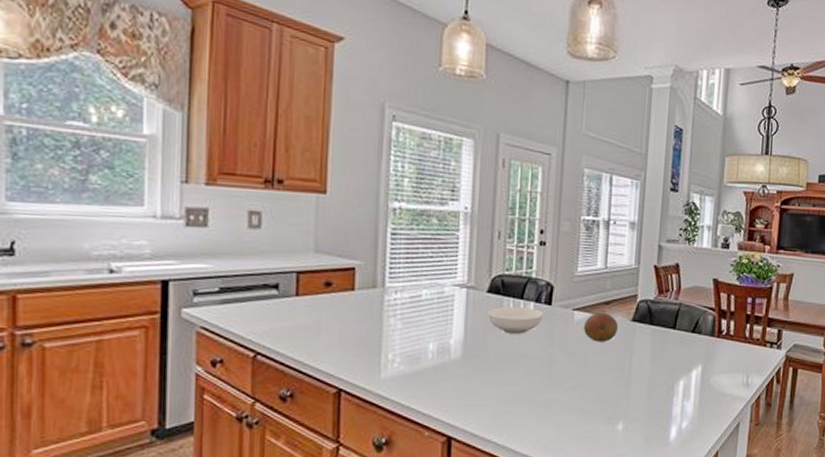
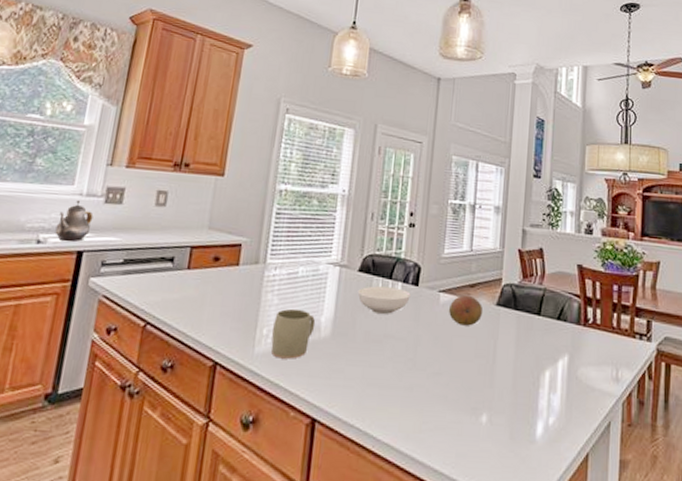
teapot: none [130,223,174,271] -> present [55,200,94,242]
mug: none [398,332,445,382] -> present [270,308,316,359]

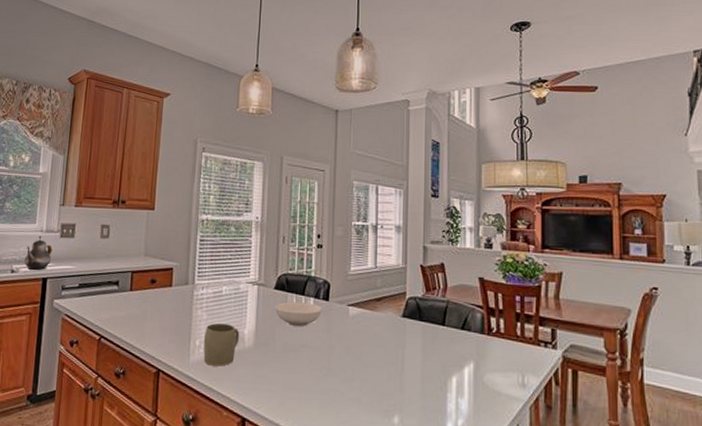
fruit: present [449,295,483,326] -> none [358,308,390,336]

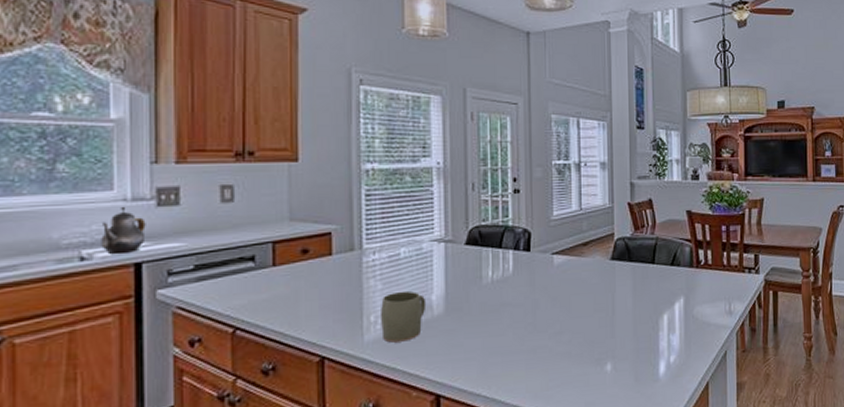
bowl: present [274,301,322,326] -> none [467,256,523,284]

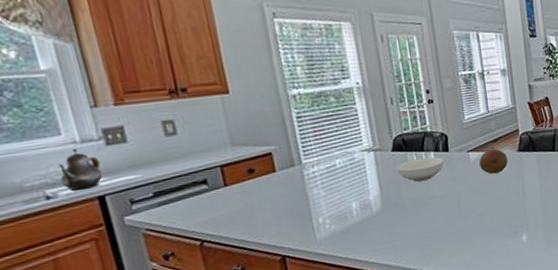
mug: present [381,290,427,343] -> none [326,194,366,238]
bowl: none [467,256,523,284] -> present [396,156,444,182]
fruit: none [564,253,599,284] -> present [479,148,508,174]

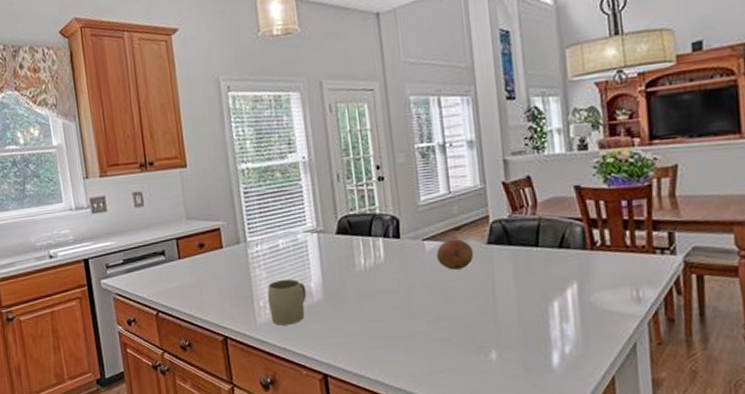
teapot: present [59,148,102,192] -> none [60,214,88,253]
mug: none [326,194,366,238] -> present [267,278,307,326]
bowl: present [396,156,444,182] -> none [340,243,394,271]

